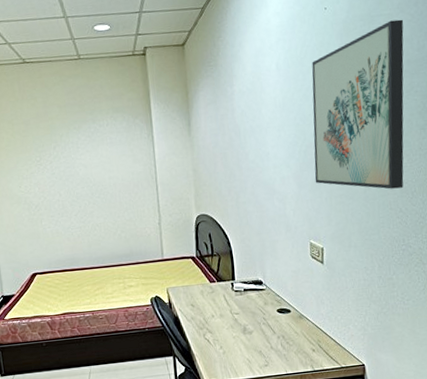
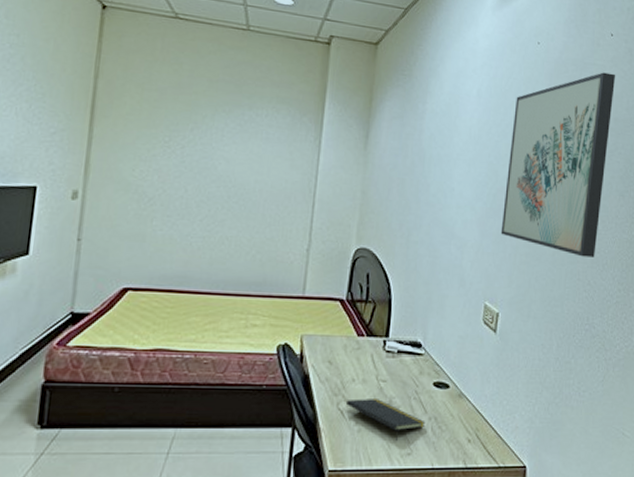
notepad: none [210,327,276,357] -> present [345,399,426,440]

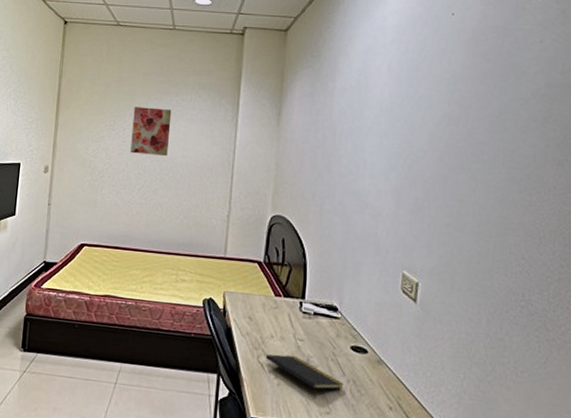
wall art: none [190,120,244,180] -> present [130,107,172,156]
wall art: present [500,72,616,258] -> none [417,37,547,230]

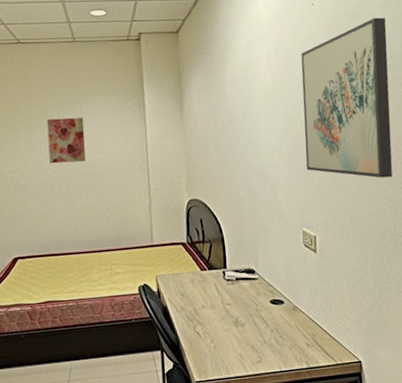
notepad: present [265,354,344,398] -> none [200,319,269,352]
wall art: none [417,37,547,230] -> present [301,17,393,178]

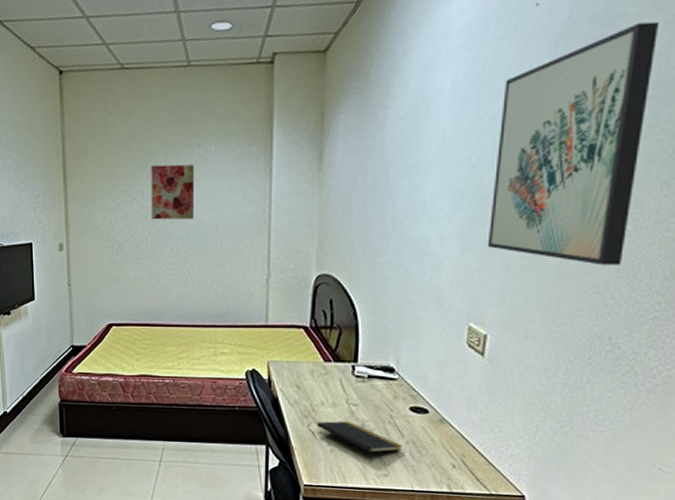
notepad: none [200,319,269,352] -> present [316,421,403,462]

